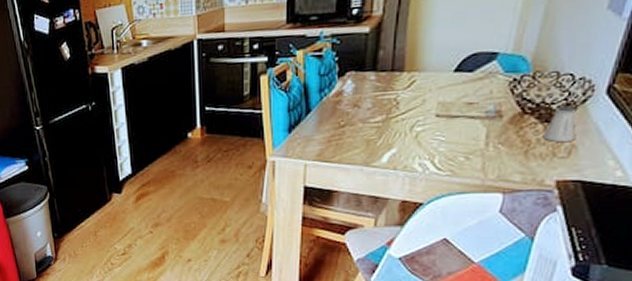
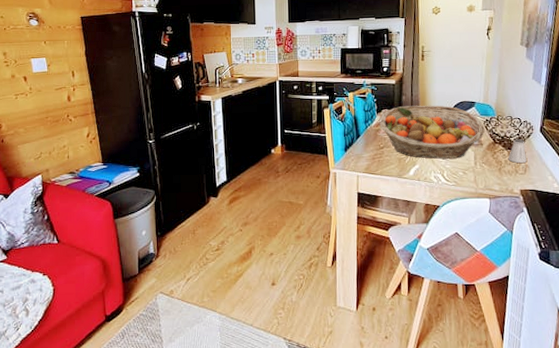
fruit basket: none [342,61,509,139] -> present [380,105,485,159]

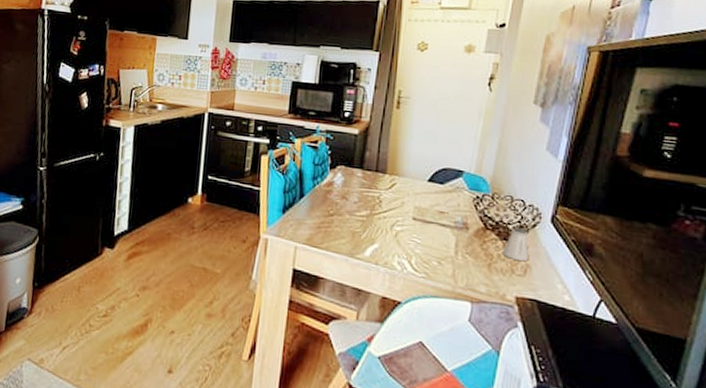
fruit basket: present [380,105,485,159] -> none [333,164,473,243]

